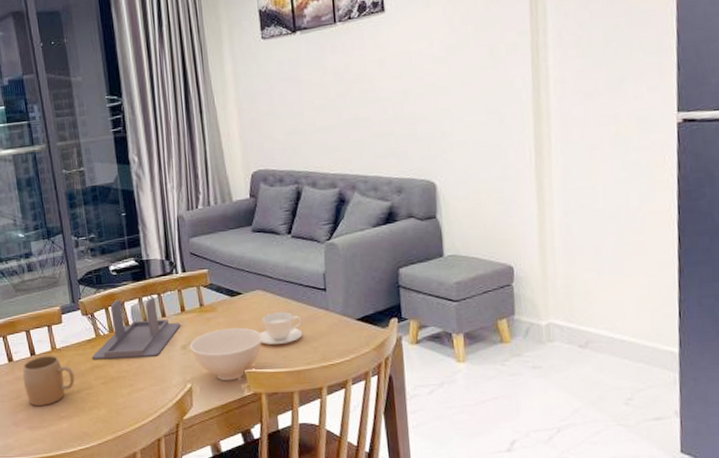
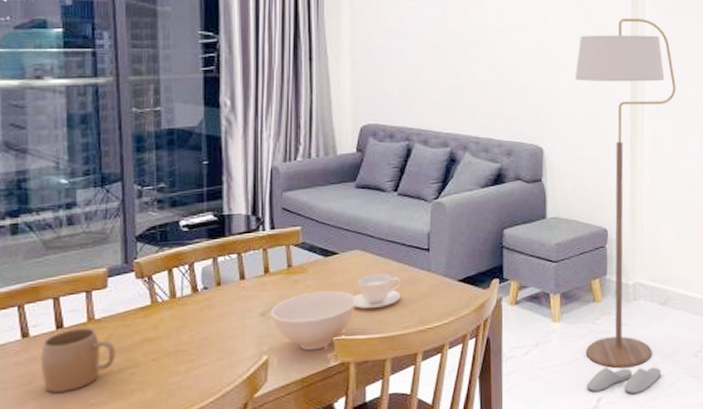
napkin holder: present [91,297,181,359] -> none [142,257,262,331]
floor lamp: none [466,28,590,413] -> present [574,18,676,368]
slippers: none [497,410,585,440] -> present [586,367,662,394]

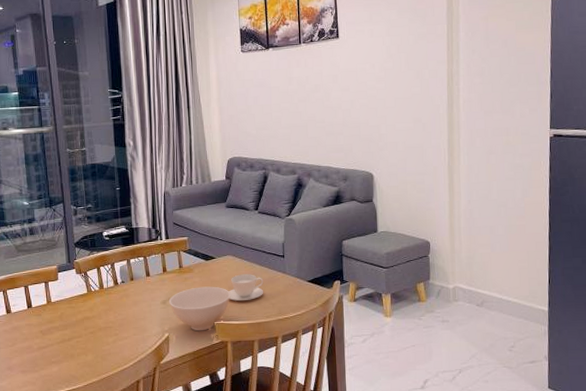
mug: present [40,327,116,393] -> none [19,307,66,352]
floor lamp: present [574,18,676,368] -> none [398,60,489,357]
slippers: present [586,367,662,394] -> none [414,355,479,379]

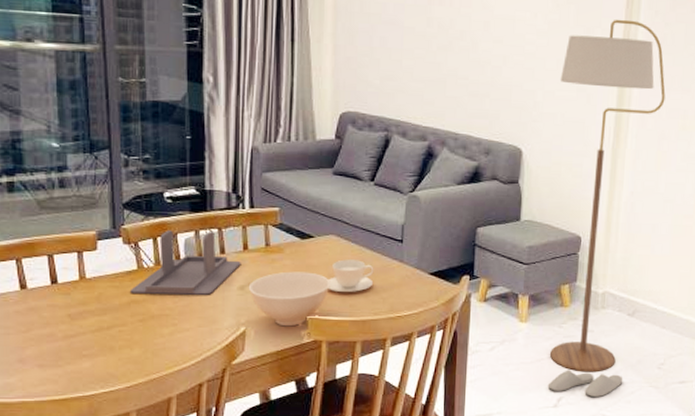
napkin holder: none [82,260,162,312] -> present [129,230,241,295]
floor lamp: none [398,60,489,357] -> present [550,19,666,373]
slippers: none [414,355,479,379] -> present [547,370,623,398]

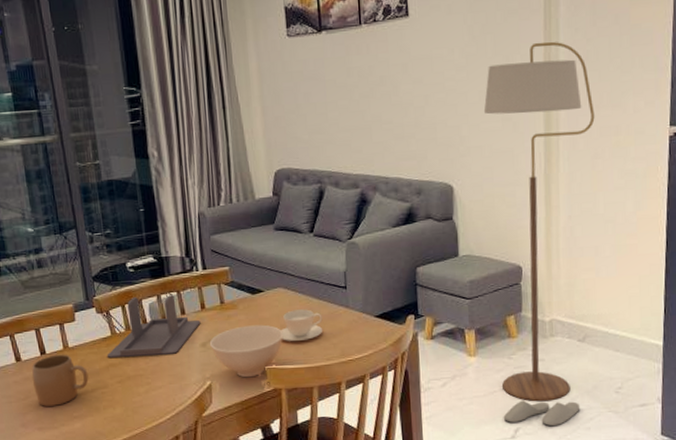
mug: none [37,285,105,342] -> present [31,354,89,406]

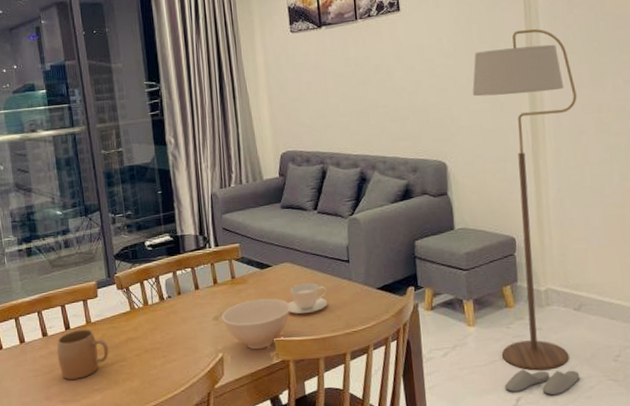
napkin holder: present [107,295,201,358] -> none [126,271,213,332]

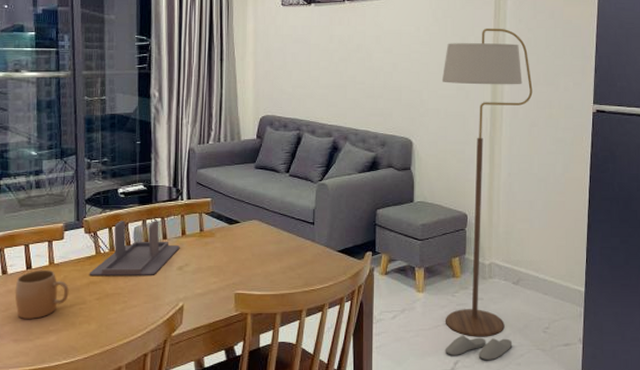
napkin holder: none [126,271,213,332] -> present [89,221,180,275]
bowl: present [221,298,291,350] -> none [185,253,254,301]
teacup: present [288,282,328,314] -> none [252,241,291,269]

